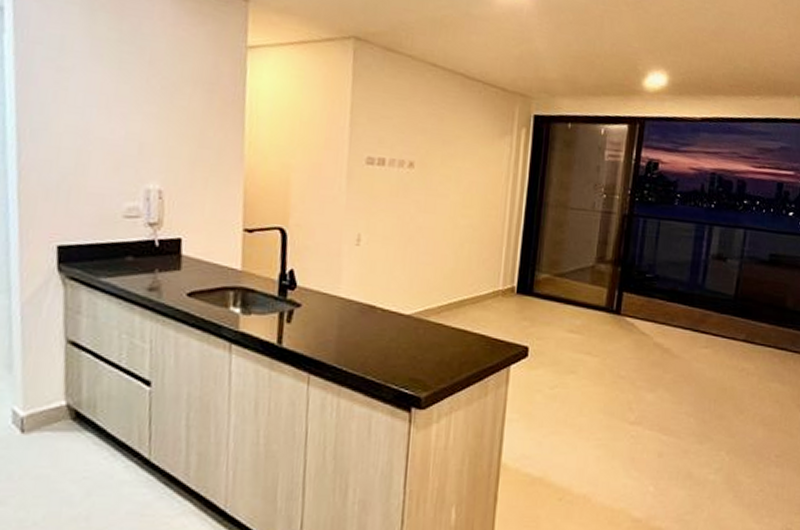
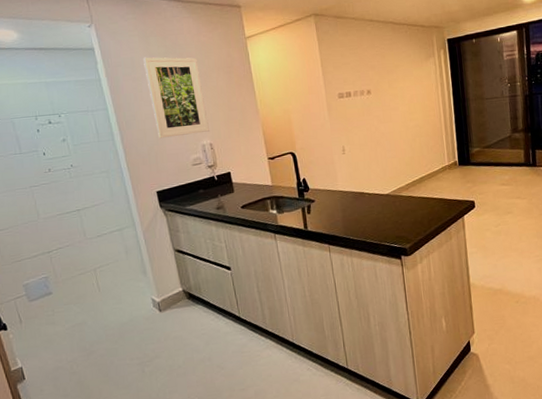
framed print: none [78,39,166,172] -> present [143,57,210,139]

